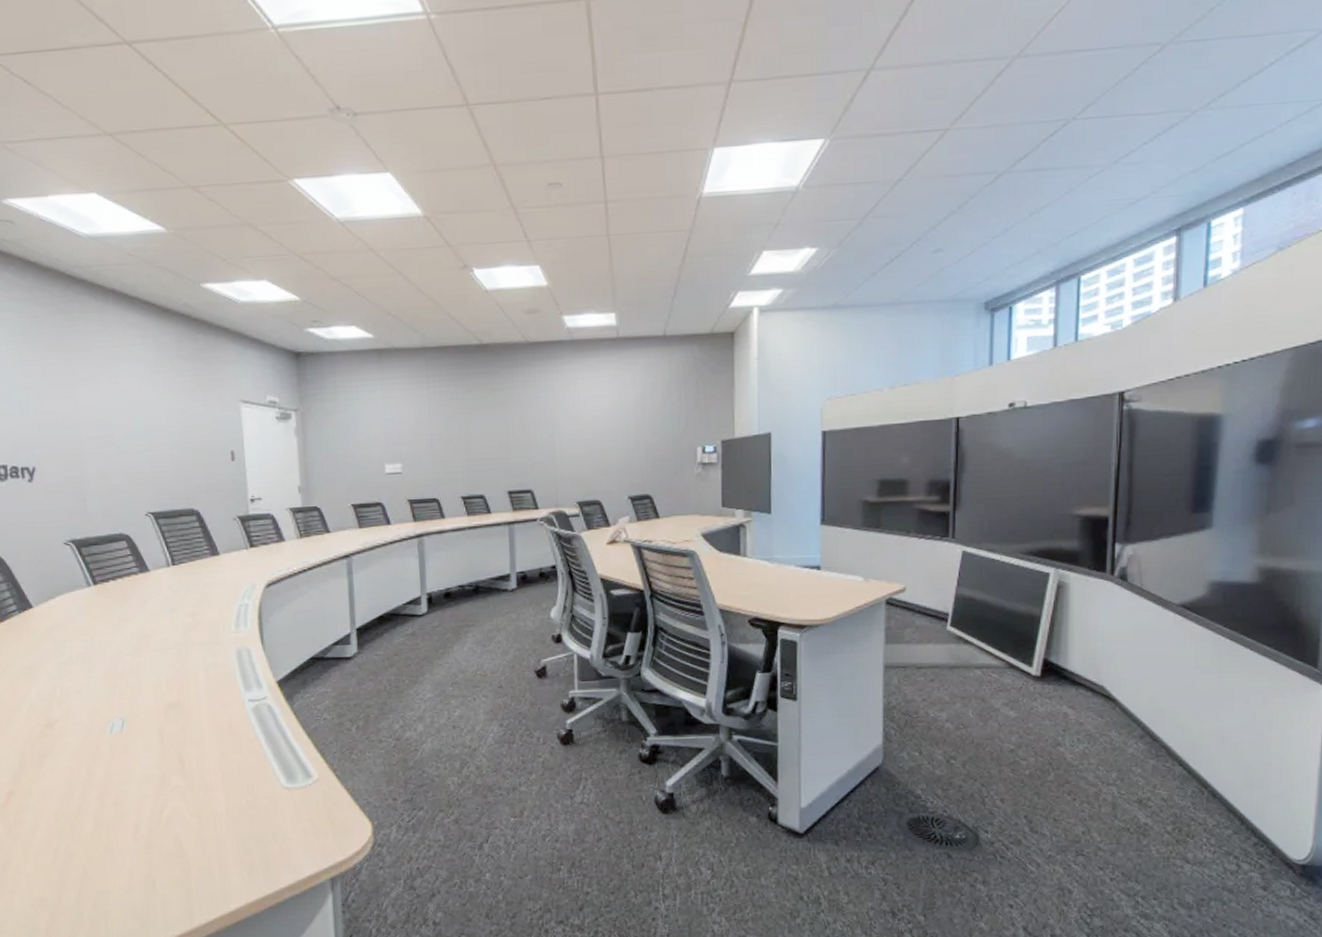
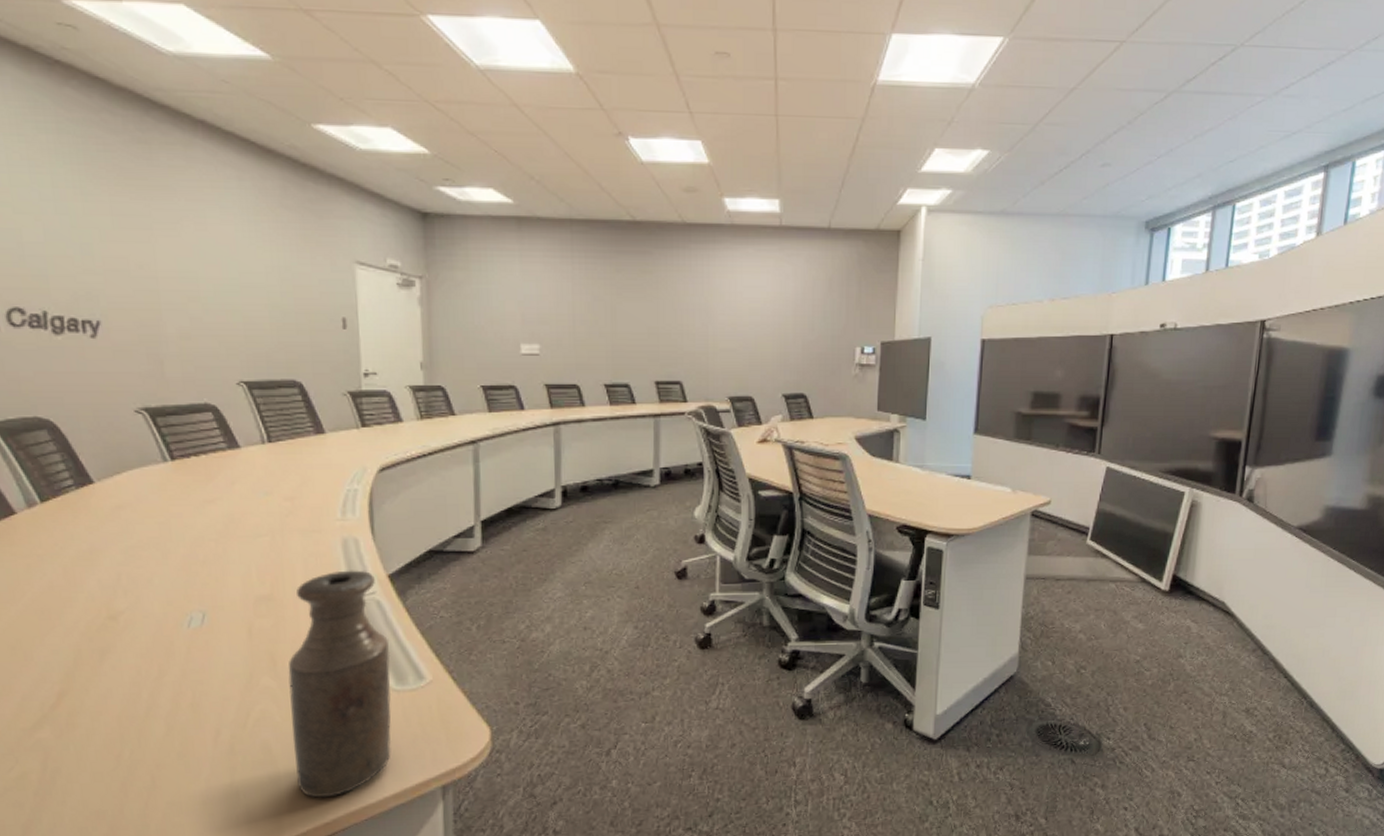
bottle: none [194,677,285,889] -> present [288,570,392,798]

